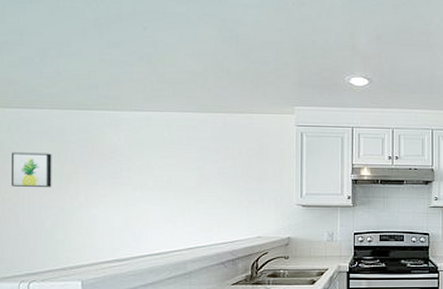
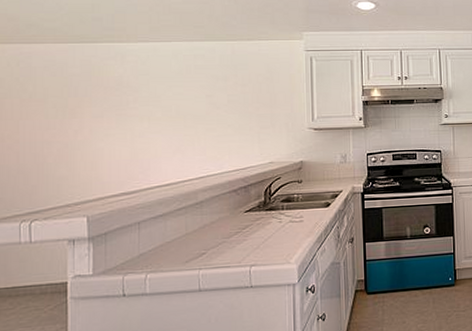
wall art: present [10,152,52,187] -> none [10,87,55,123]

